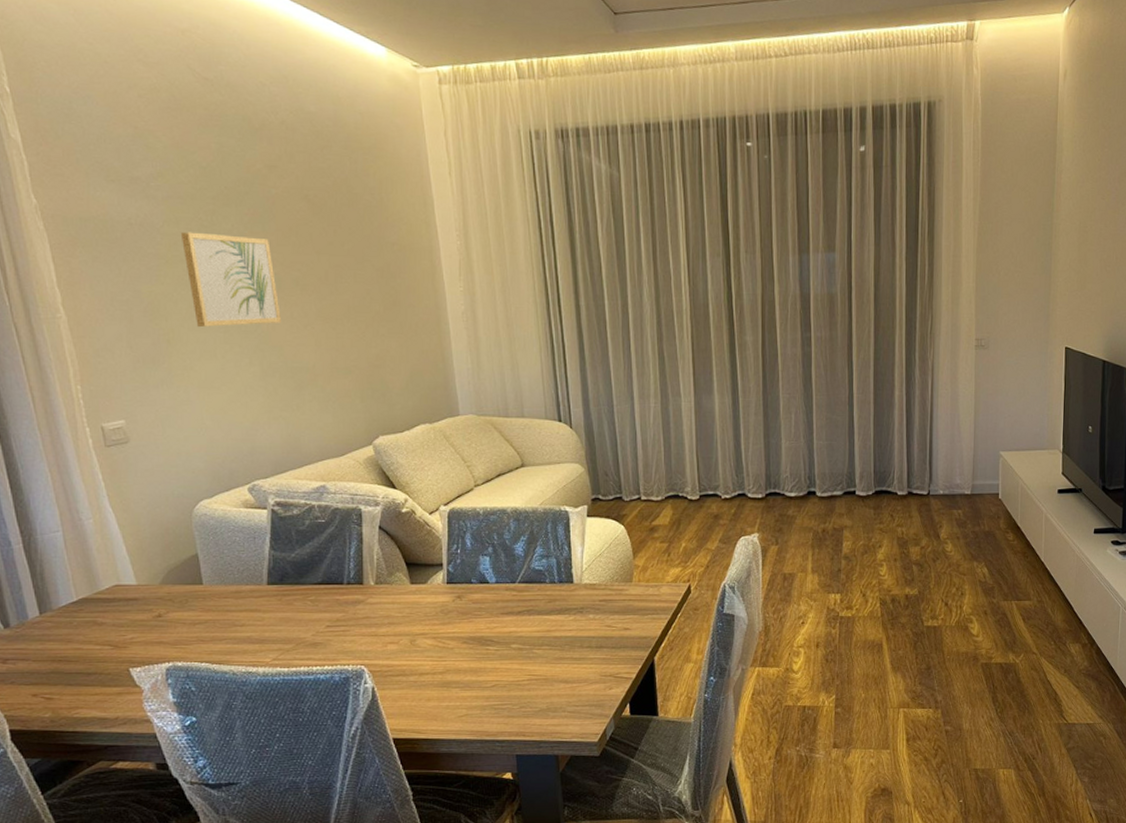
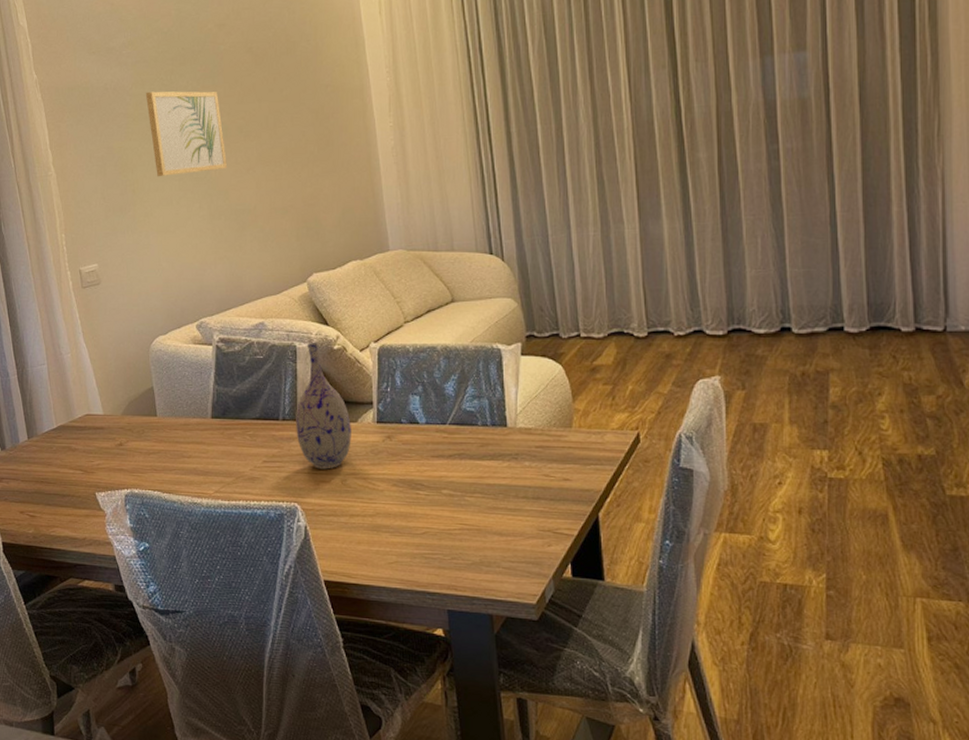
vase: none [361,505,421,631] -> present [296,342,351,469]

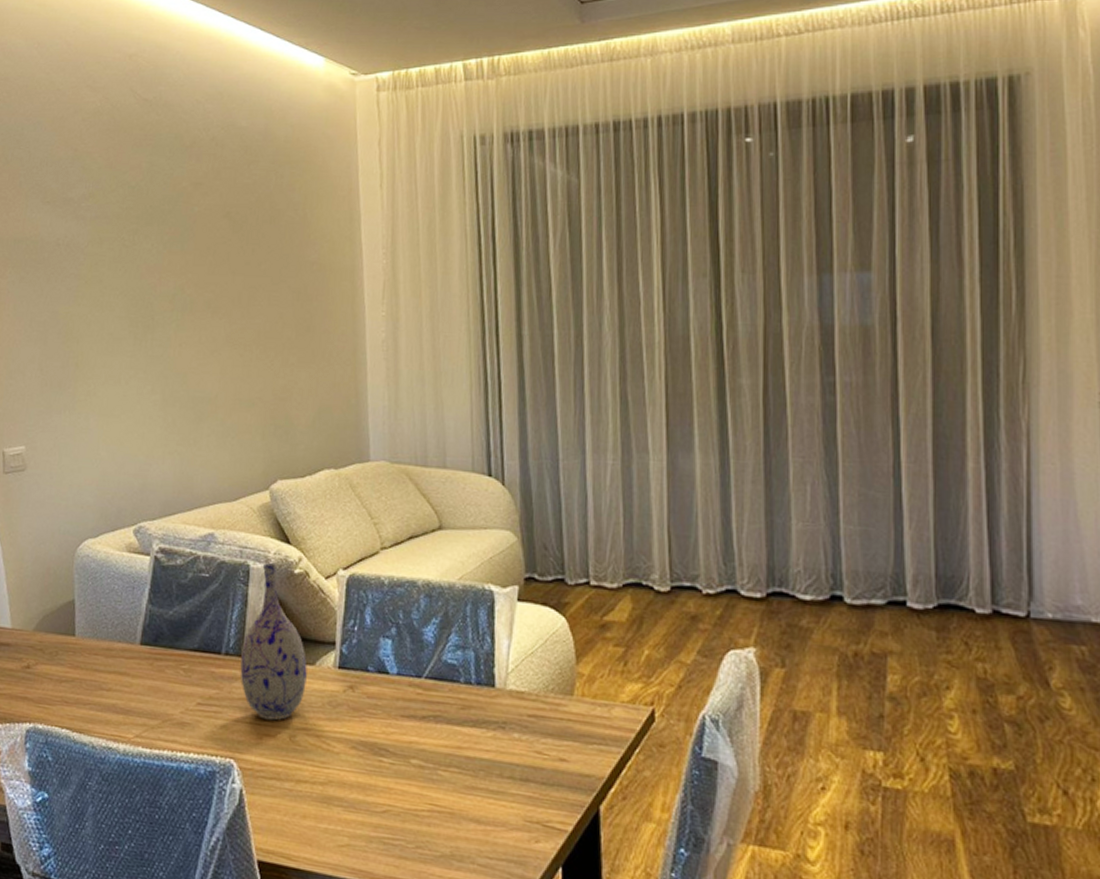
wall art: present [145,91,228,177] -> none [102,252,189,351]

